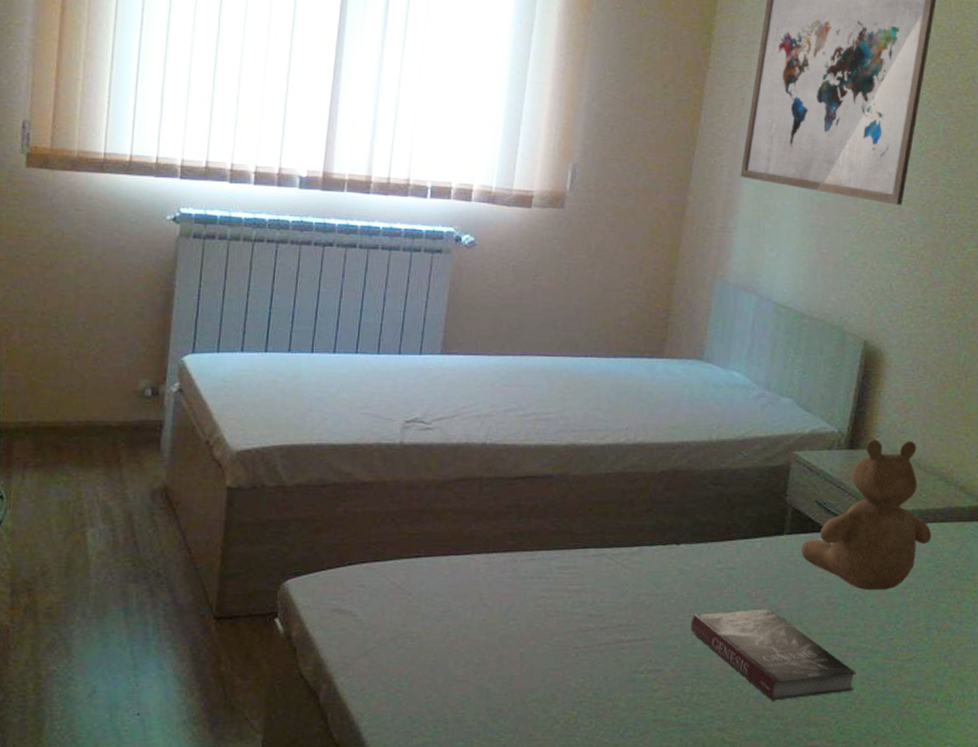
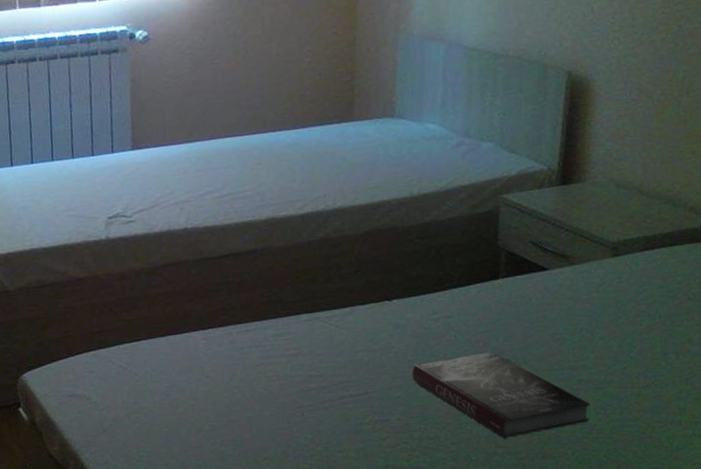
teddy bear: present [801,439,932,590] -> none [519,168,662,323]

